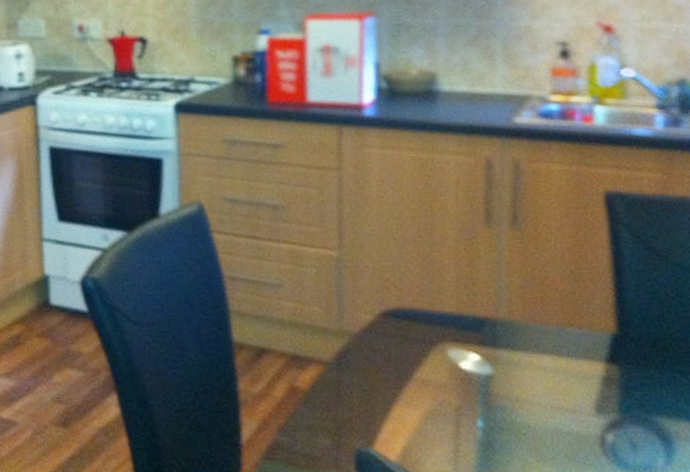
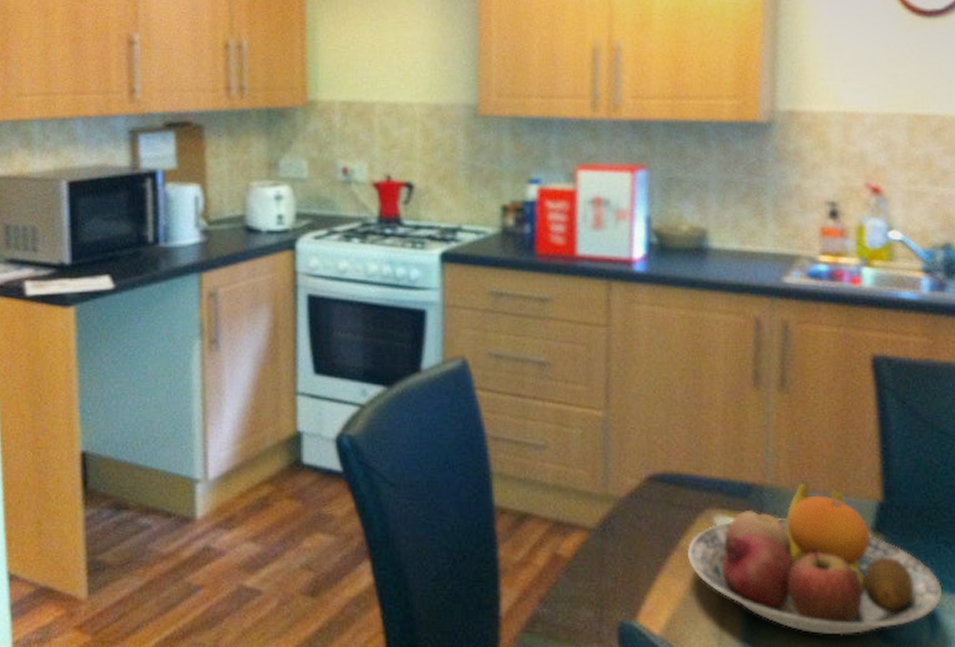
fruit bowl: none [421,314,677,461] -> present [686,480,942,635]

